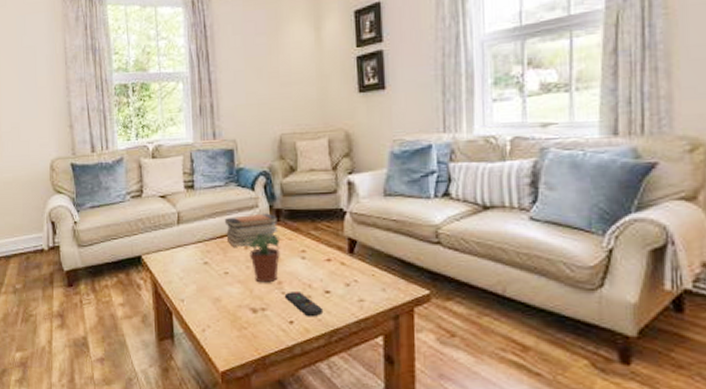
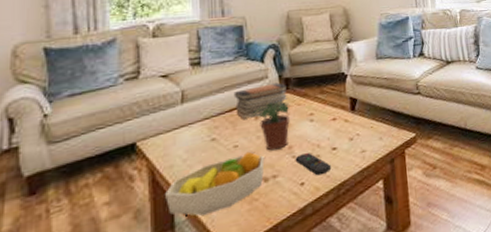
fruit bowl: none [166,280,254,332] -> present [165,151,265,216]

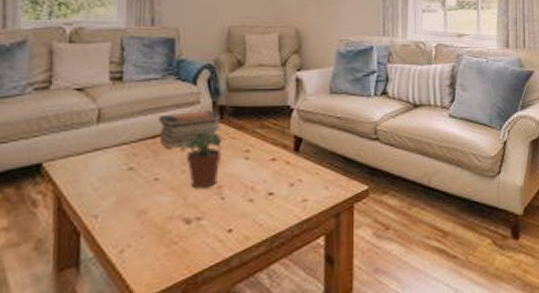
fruit bowl: present [165,151,265,216] -> none [71,186,188,254]
remote control: present [295,153,332,176] -> none [224,196,266,223]

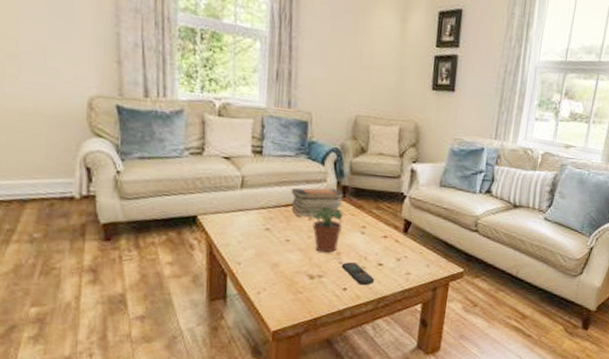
remote control: none [224,196,266,223] -> present [341,262,375,286]

